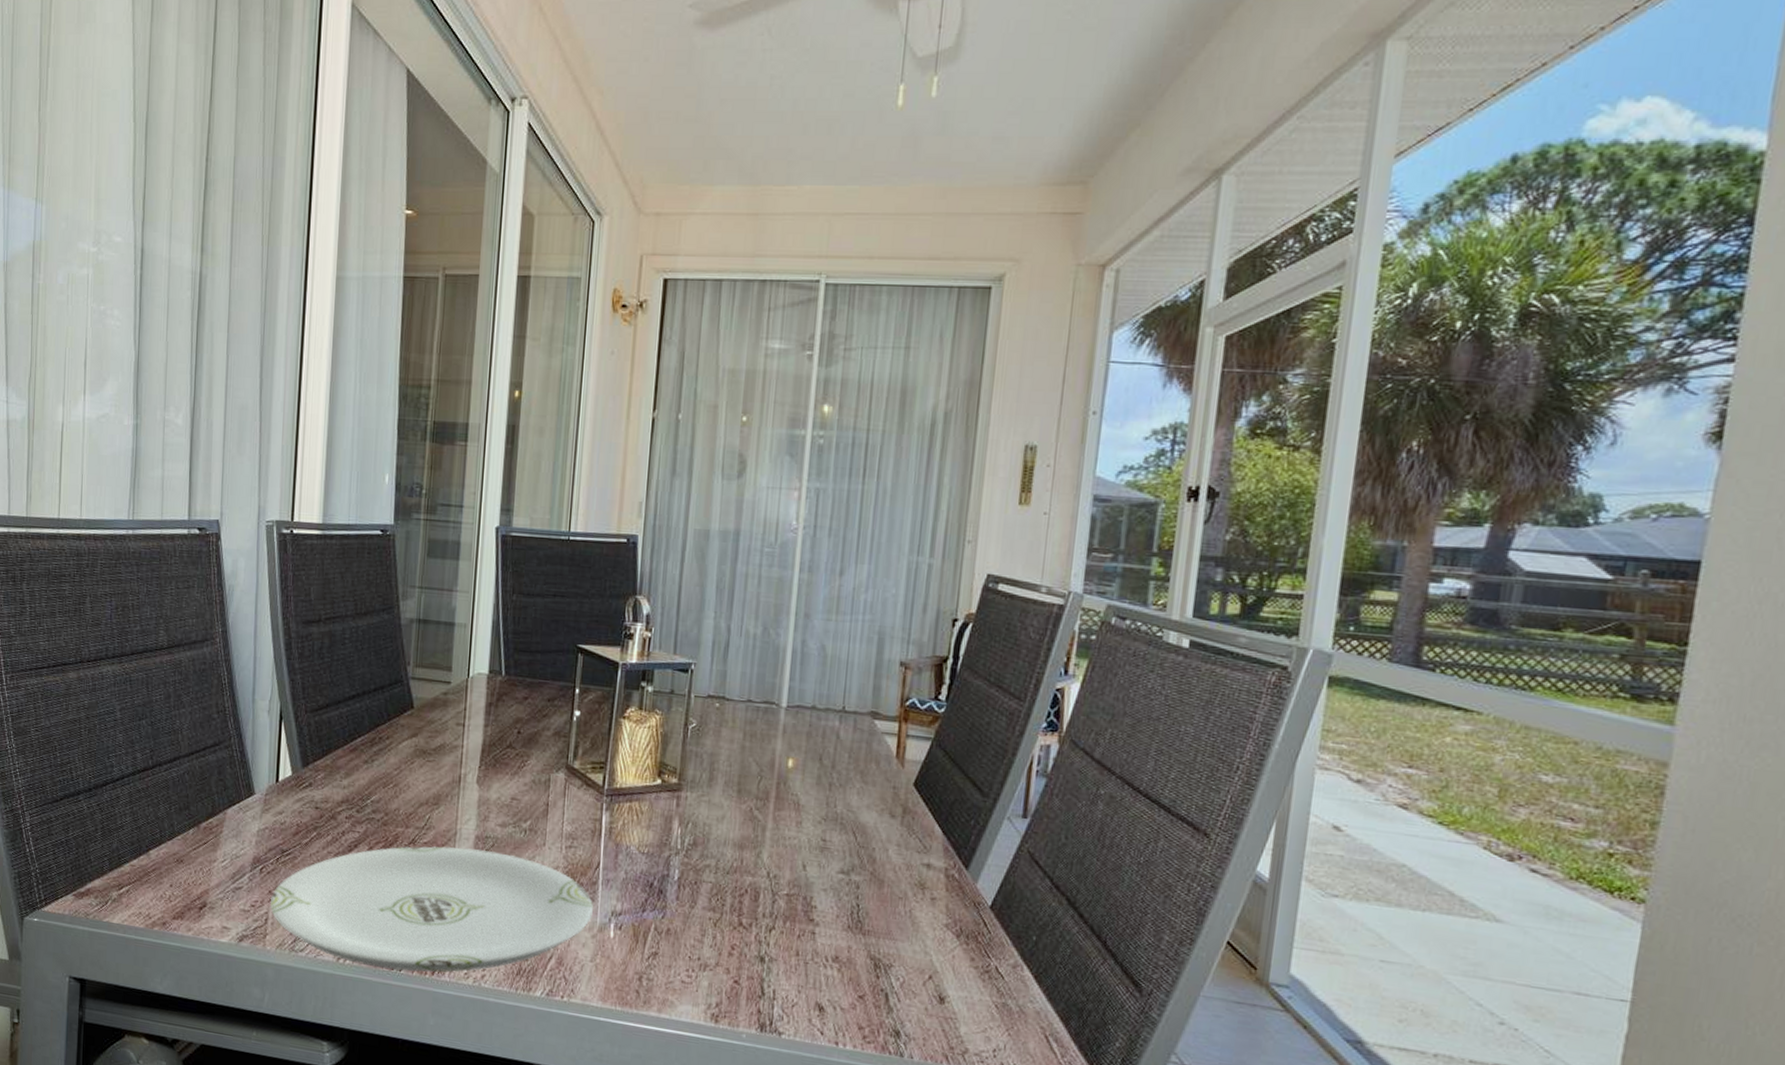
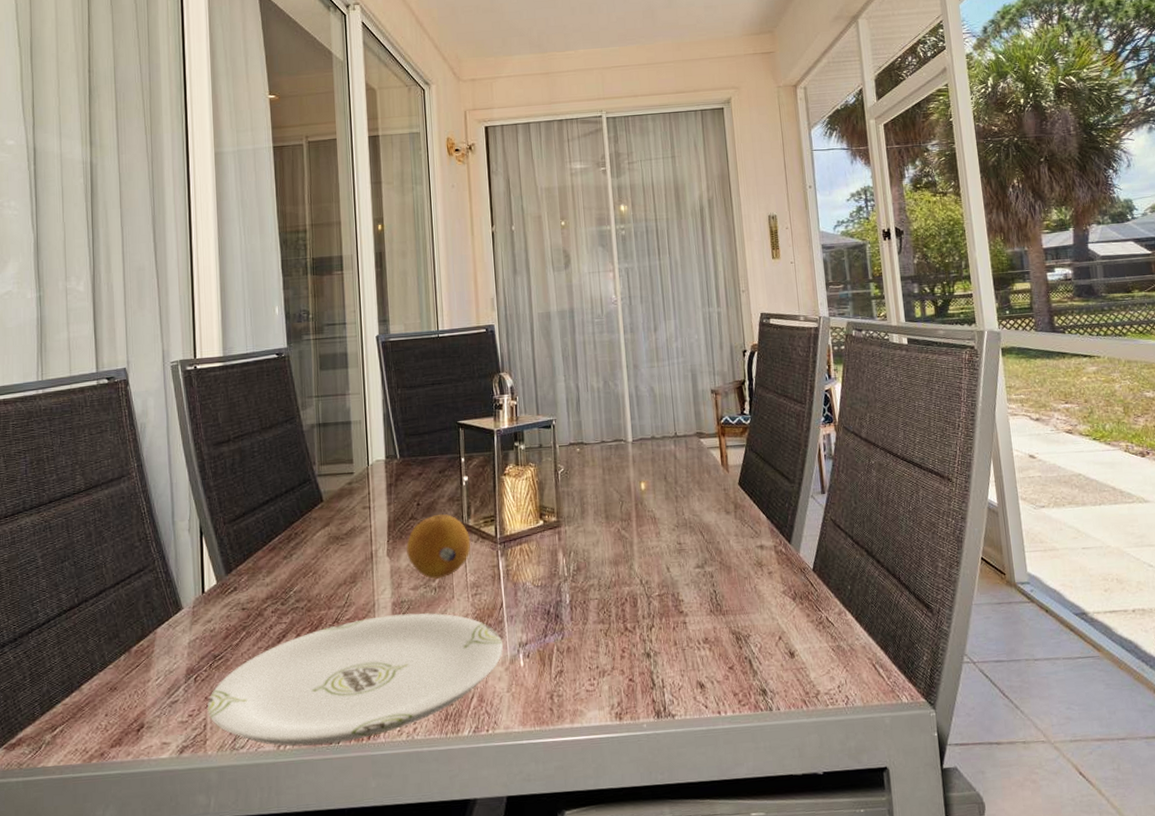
fruit: none [499,748,573,821] -> present [406,514,471,579]

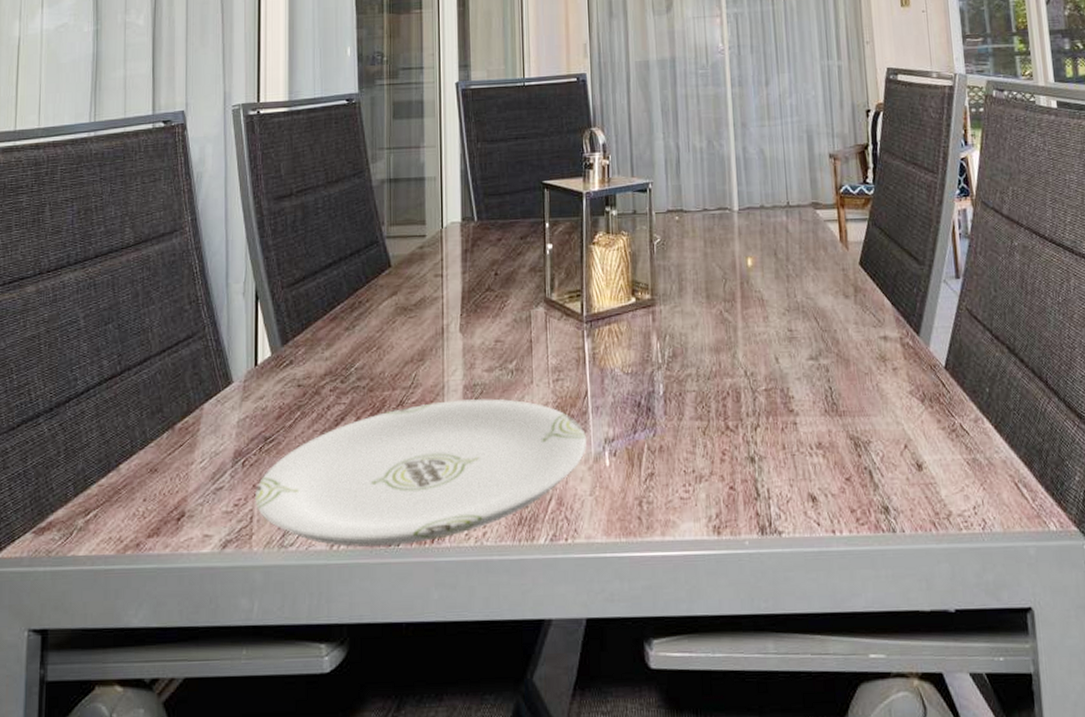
fruit: present [406,514,471,579] -> none [481,286,554,360]

